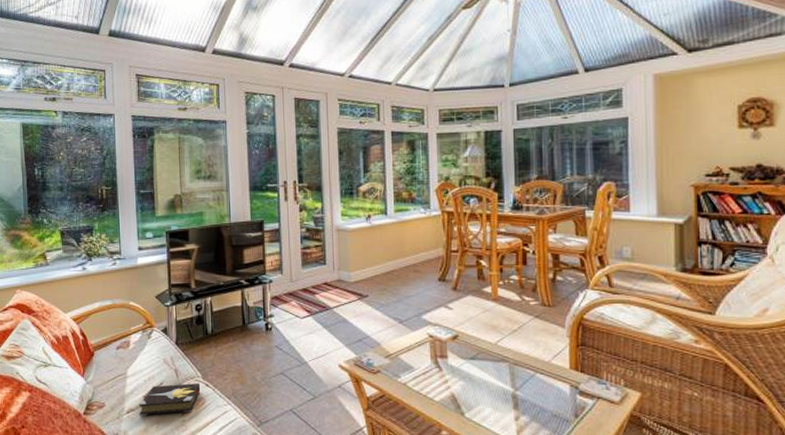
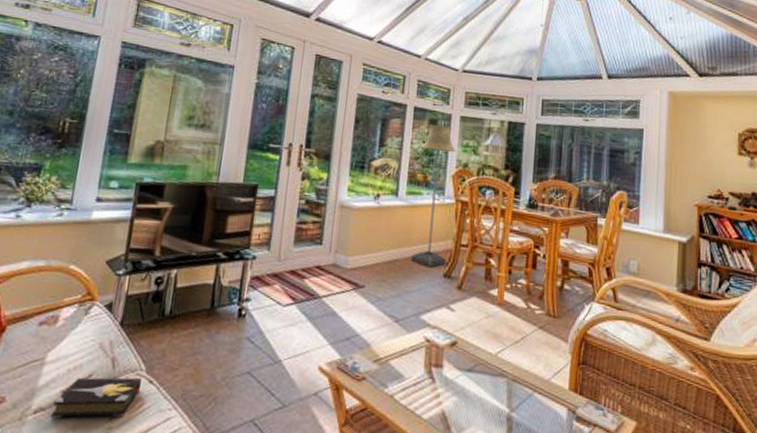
floor lamp: none [403,144,439,274] -> present [410,124,456,268]

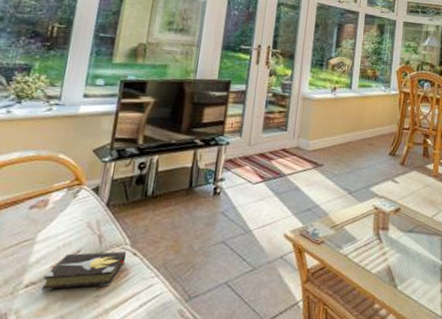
floor lamp: present [410,124,456,268] -> none [362,28,400,148]

